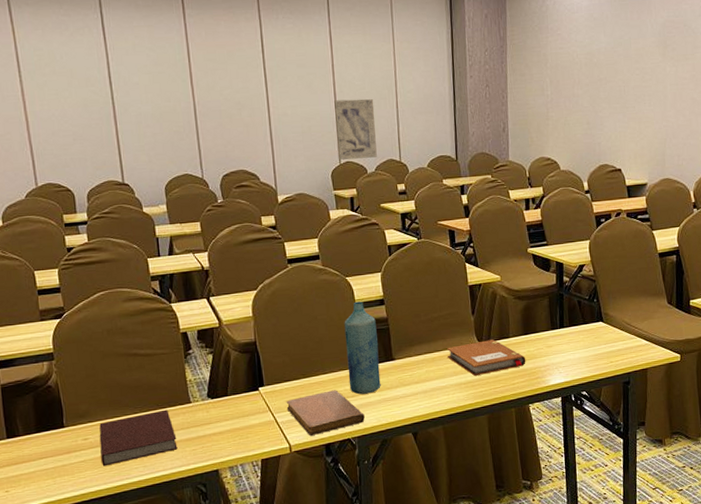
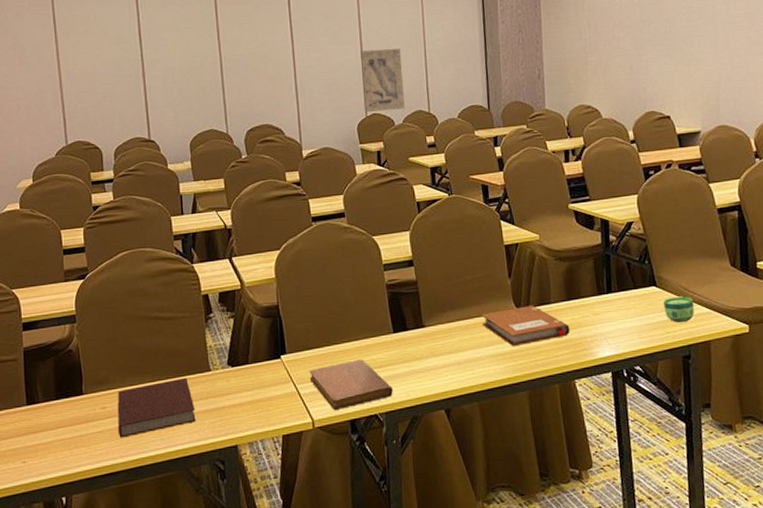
bottle: present [344,301,381,395] -> none [370,262,410,365]
cup: none [609,330,635,354] -> present [663,296,695,323]

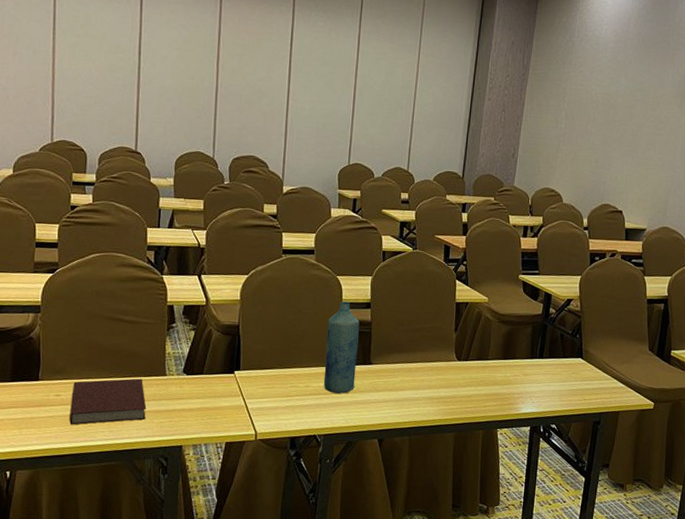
notebook: present [309,359,393,411] -> none [258,384,334,427]
wall art: present [359,48,405,112] -> none [347,102,391,163]
bottle: none [370,262,410,365] -> present [323,301,360,394]
notebook: present [482,305,570,346] -> none [424,359,501,393]
cup: present [663,296,695,323] -> none [585,369,612,393]

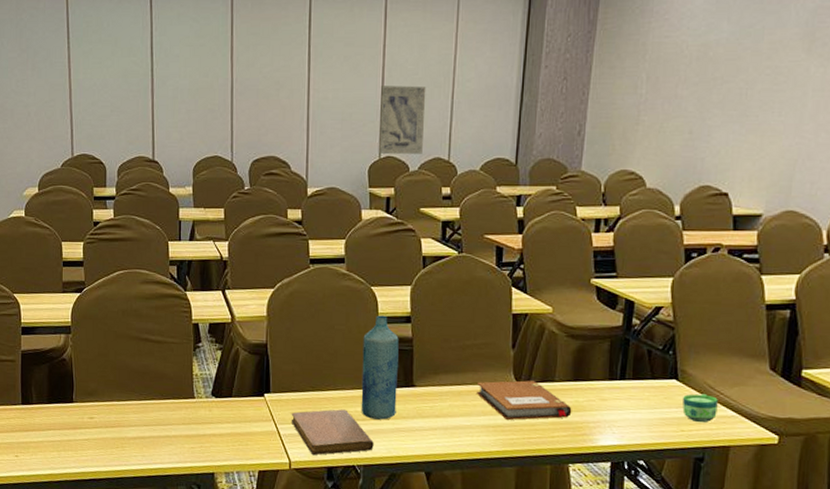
notebook: present [69,378,147,425] -> none [104,401,177,449]
notebook: none [258,384,334,427] -> present [291,409,374,456]
wall art: none [347,102,391,163] -> present [378,86,426,154]
notebook: none [424,359,501,393] -> present [477,380,572,420]
cup: none [585,369,612,393] -> present [682,393,718,423]

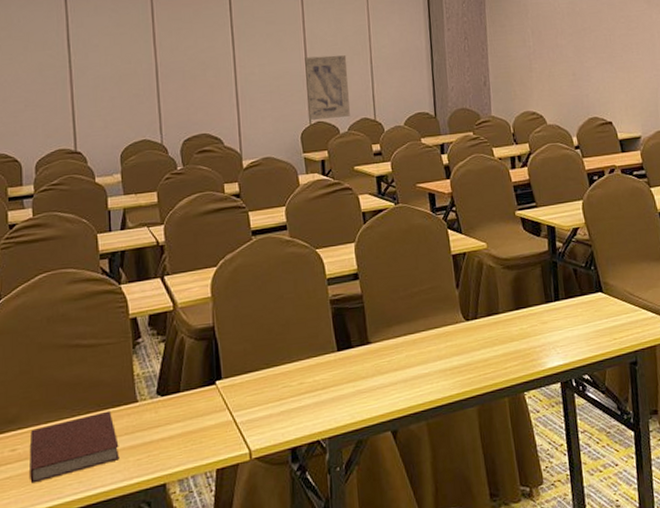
notebook: none [104,401,177,449] -> present [29,410,120,484]
notebook: present [291,409,374,456] -> none [246,381,337,439]
bottle: present [361,315,399,420] -> none [313,276,355,386]
notebook: present [477,380,572,420] -> none [429,316,519,360]
cup: present [682,393,718,423] -> none [610,301,640,329]

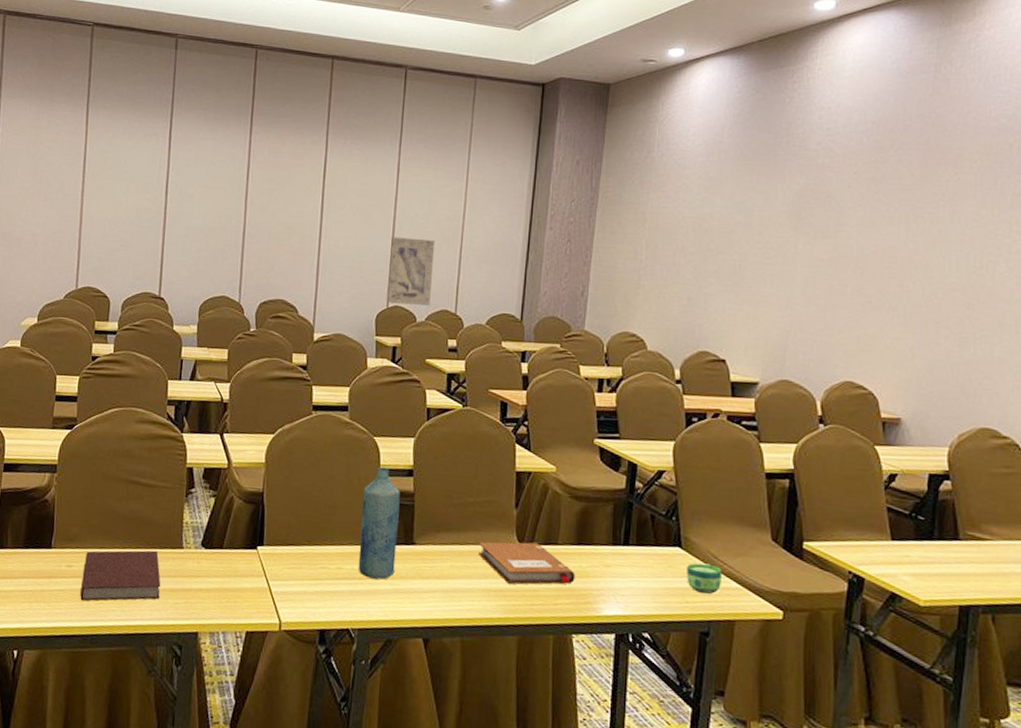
bottle: none [313,276,355,386] -> present [358,467,400,580]
notebook: none [429,316,519,360] -> present [479,542,576,585]
cup: none [610,301,640,329] -> present [687,563,722,595]

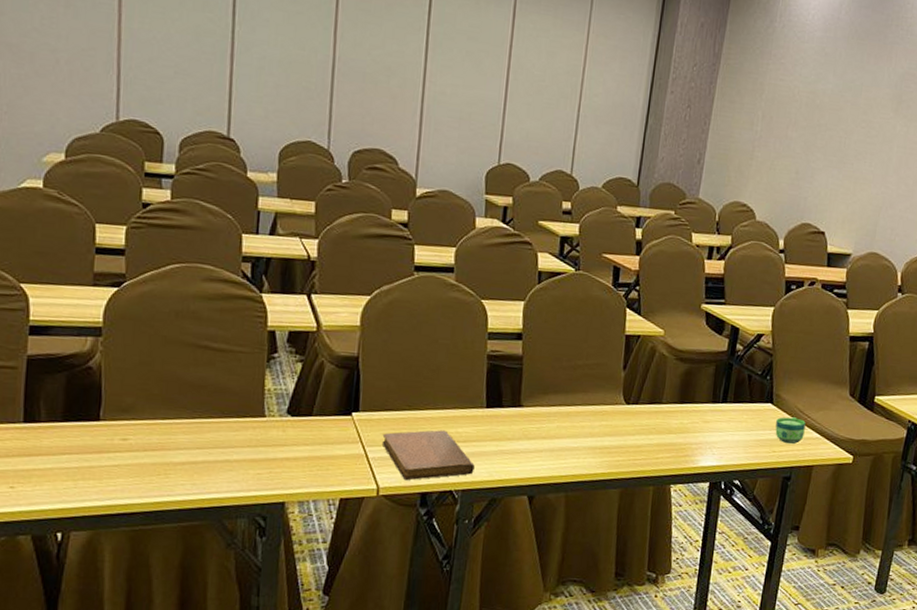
notebook: present [80,550,161,601] -> none [140,419,240,476]
notebook: none [283,566,370,617] -> present [381,430,475,481]
bottle: present [358,467,400,580] -> none [462,330,508,442]
wall art: present [386,237,436,306] -> none [497,88,553,165]
notebook: present [479,542,576,585] -> none [586,402,677,442]

